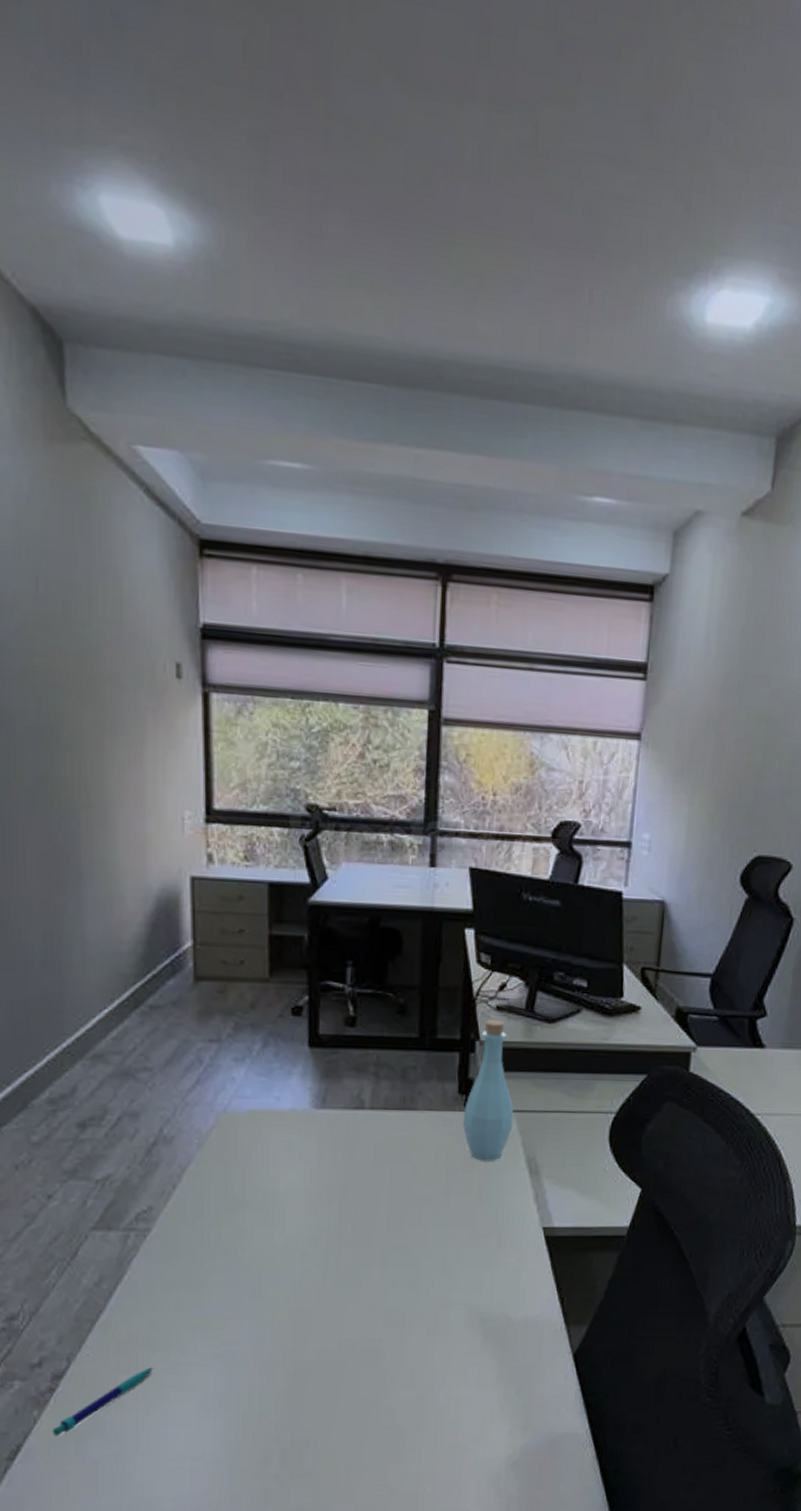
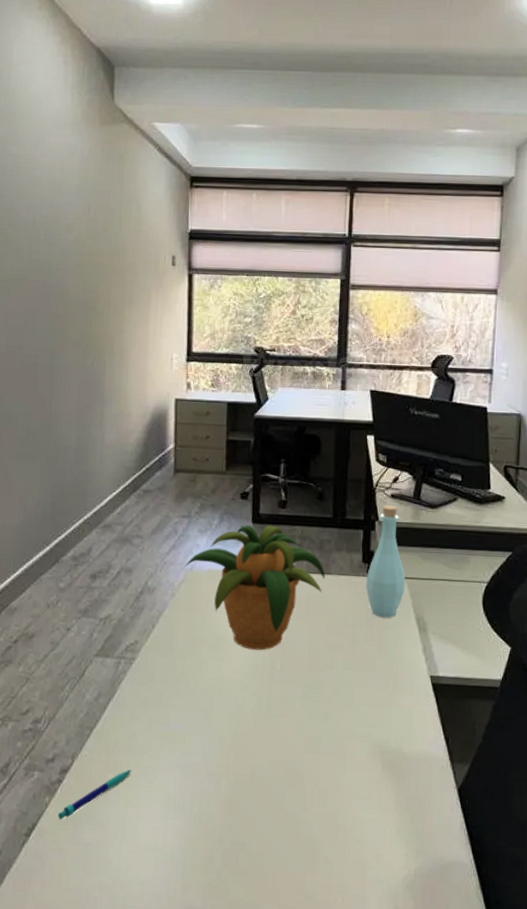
potted plant: none [214,1049,409,1209] -> present [183,525,325,650]

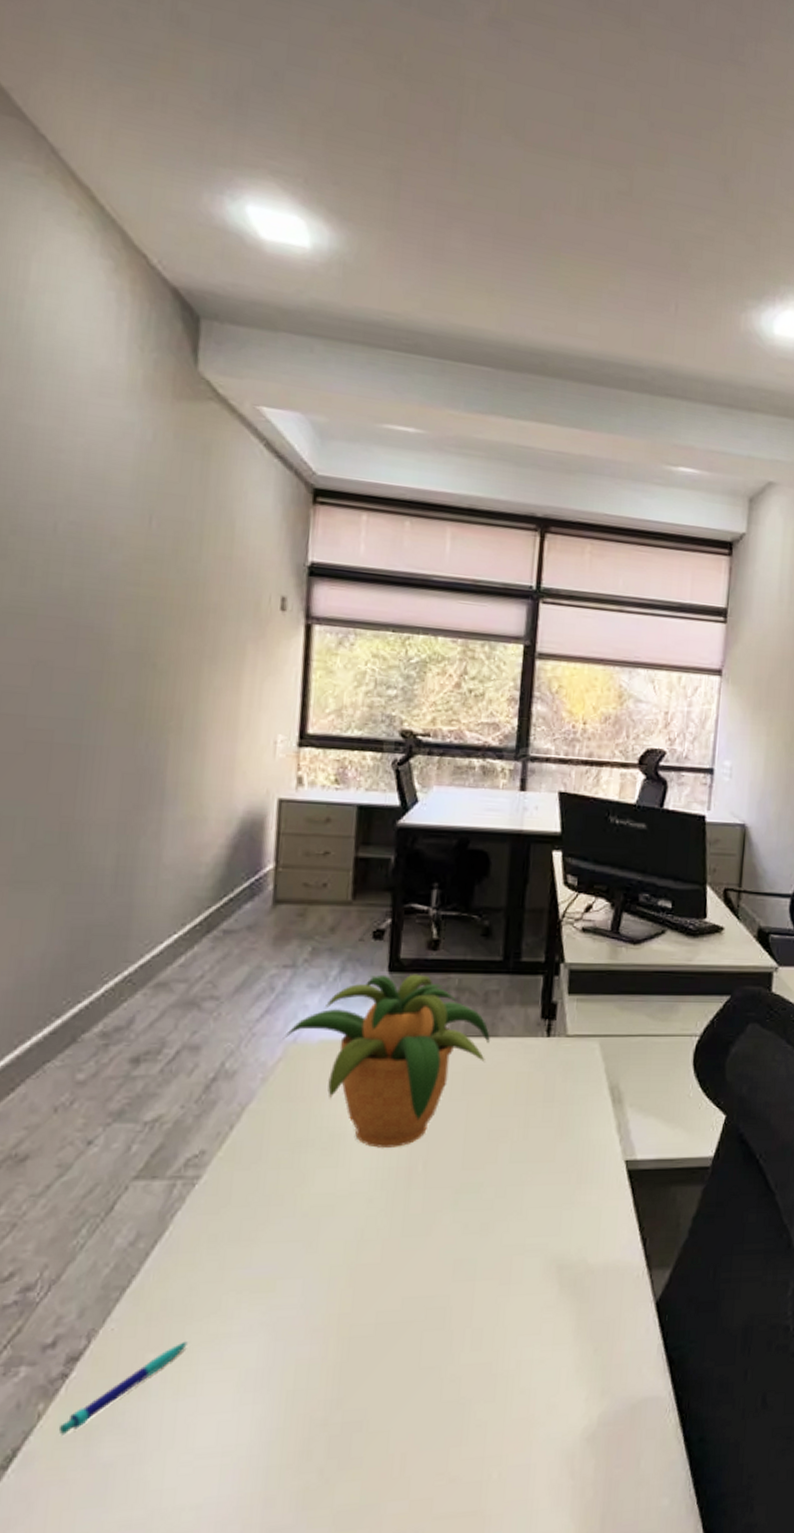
bottle: present [365,505,406,618] -> none [544,942,598,1090]

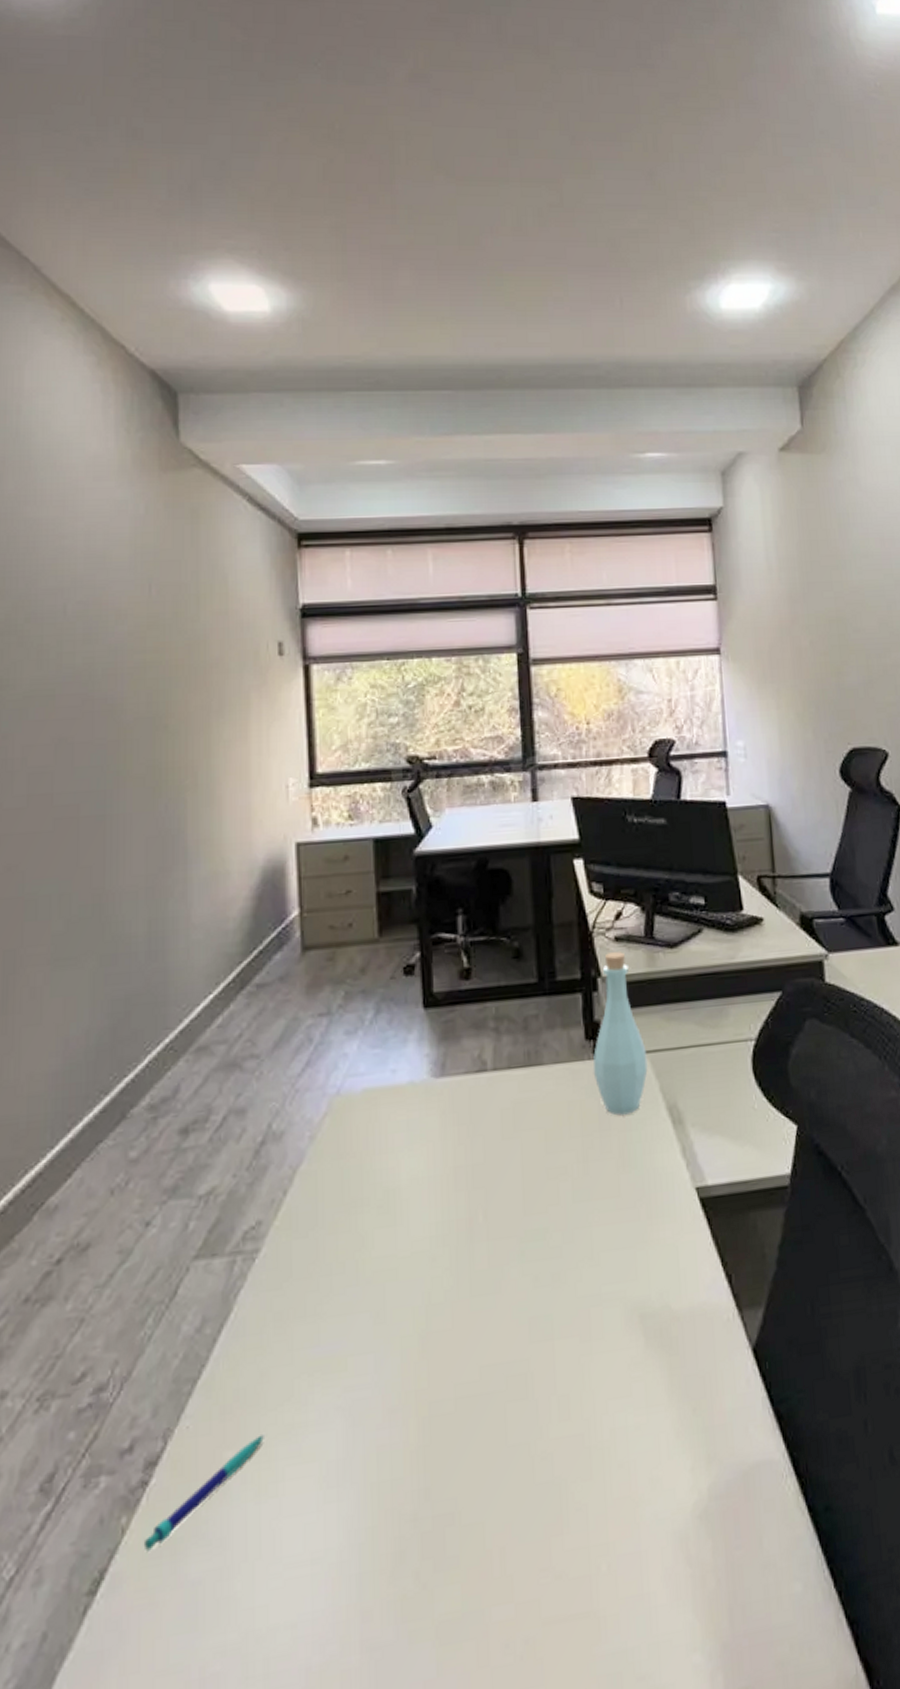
potted plant: present [282,973,490,1148] -> none [326,1006,535,1200]
bottle: none [544,942,598,1090] -> present [593,952,648,1116]

